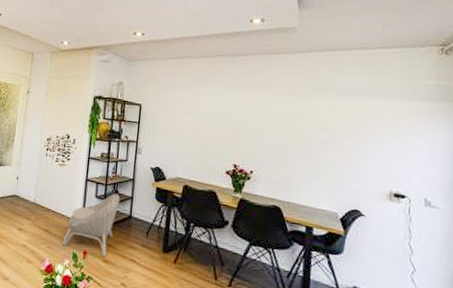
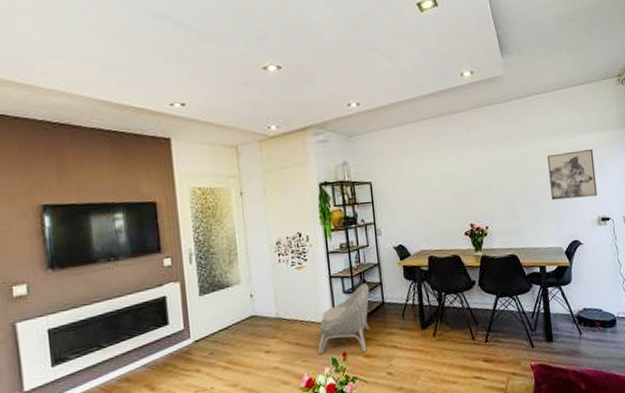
wall art: none [333,114,395,169] -> present [547,148,597,200]

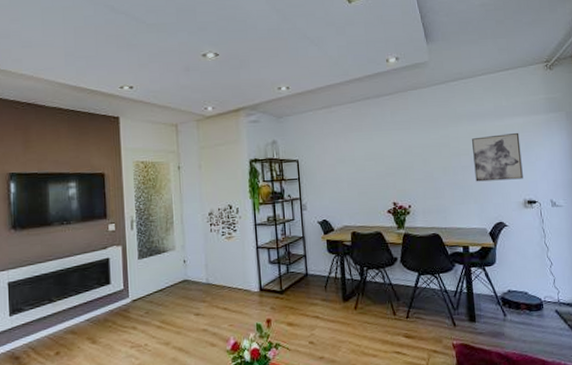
armchair: present [317,283,370,354] -> none [243,255,294,321]

